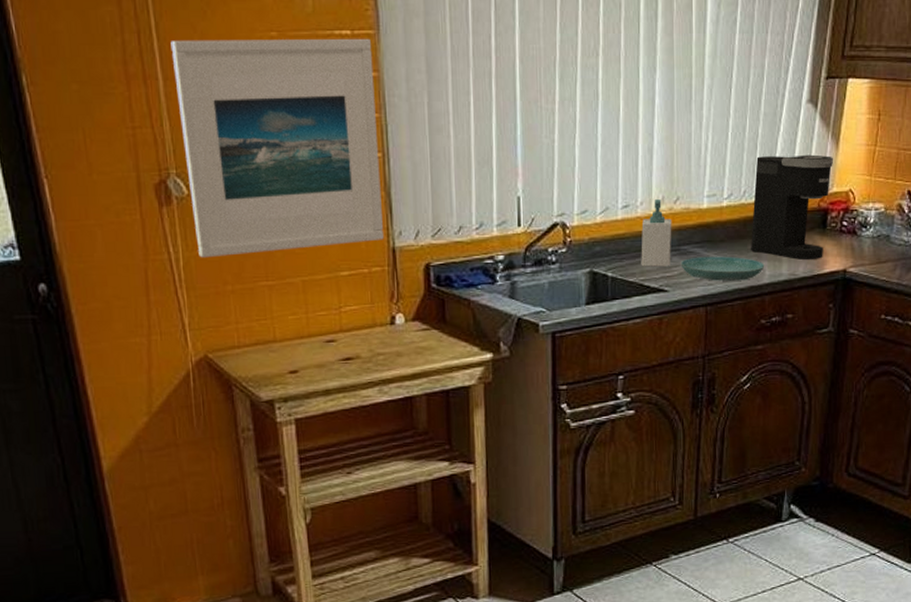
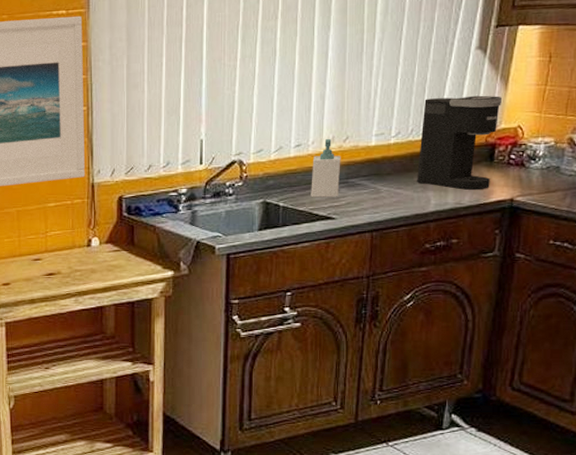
saucer: present [680,256,765,281] -> none [348,187,431,210]

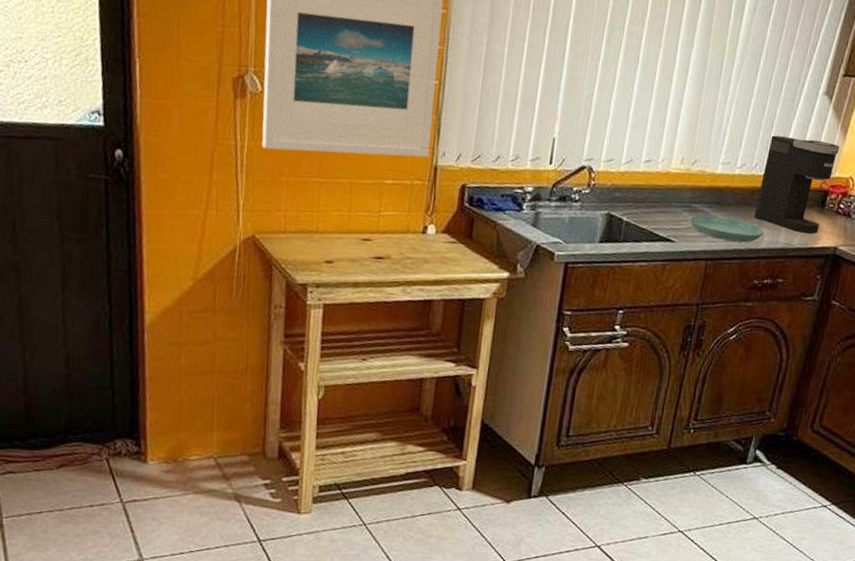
soap bottle: present [311,138,341,198] -> none [654,158,688,220]
saucer: none [348,187,431,210] -> present [689,215,765,243]

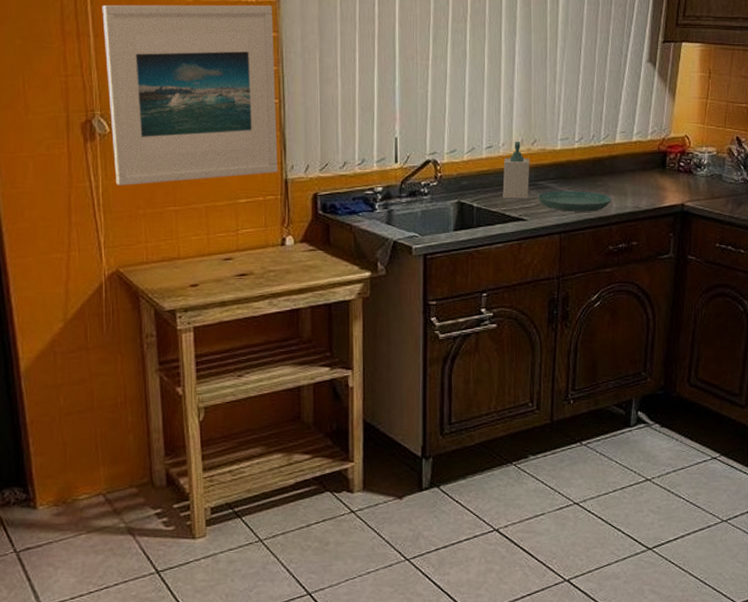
soap bottle: none [654,158,688,220] -> present [502,141,530,199]
coffee maker: present [754,135,840,234] -> none [599,105,670,194]

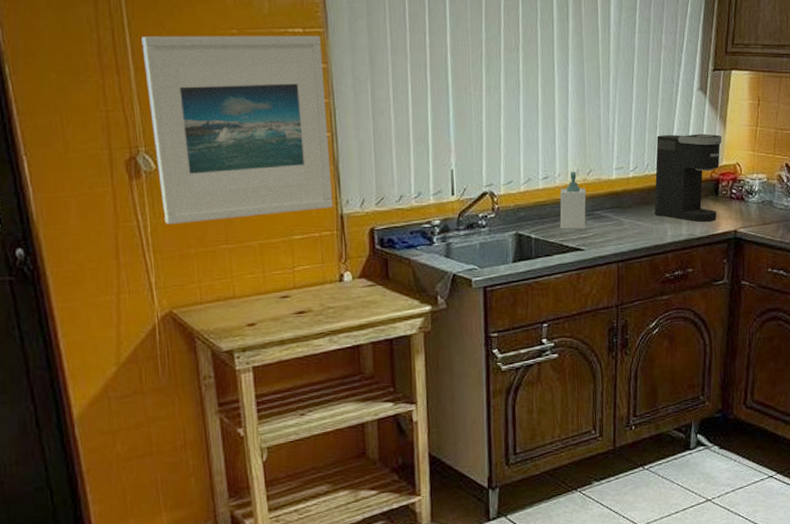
saucer: present [537,190,612,212] -> none [594,219,667,241]
coffee maker: none [599,105,670,194] -> present [654,133,722,222]

